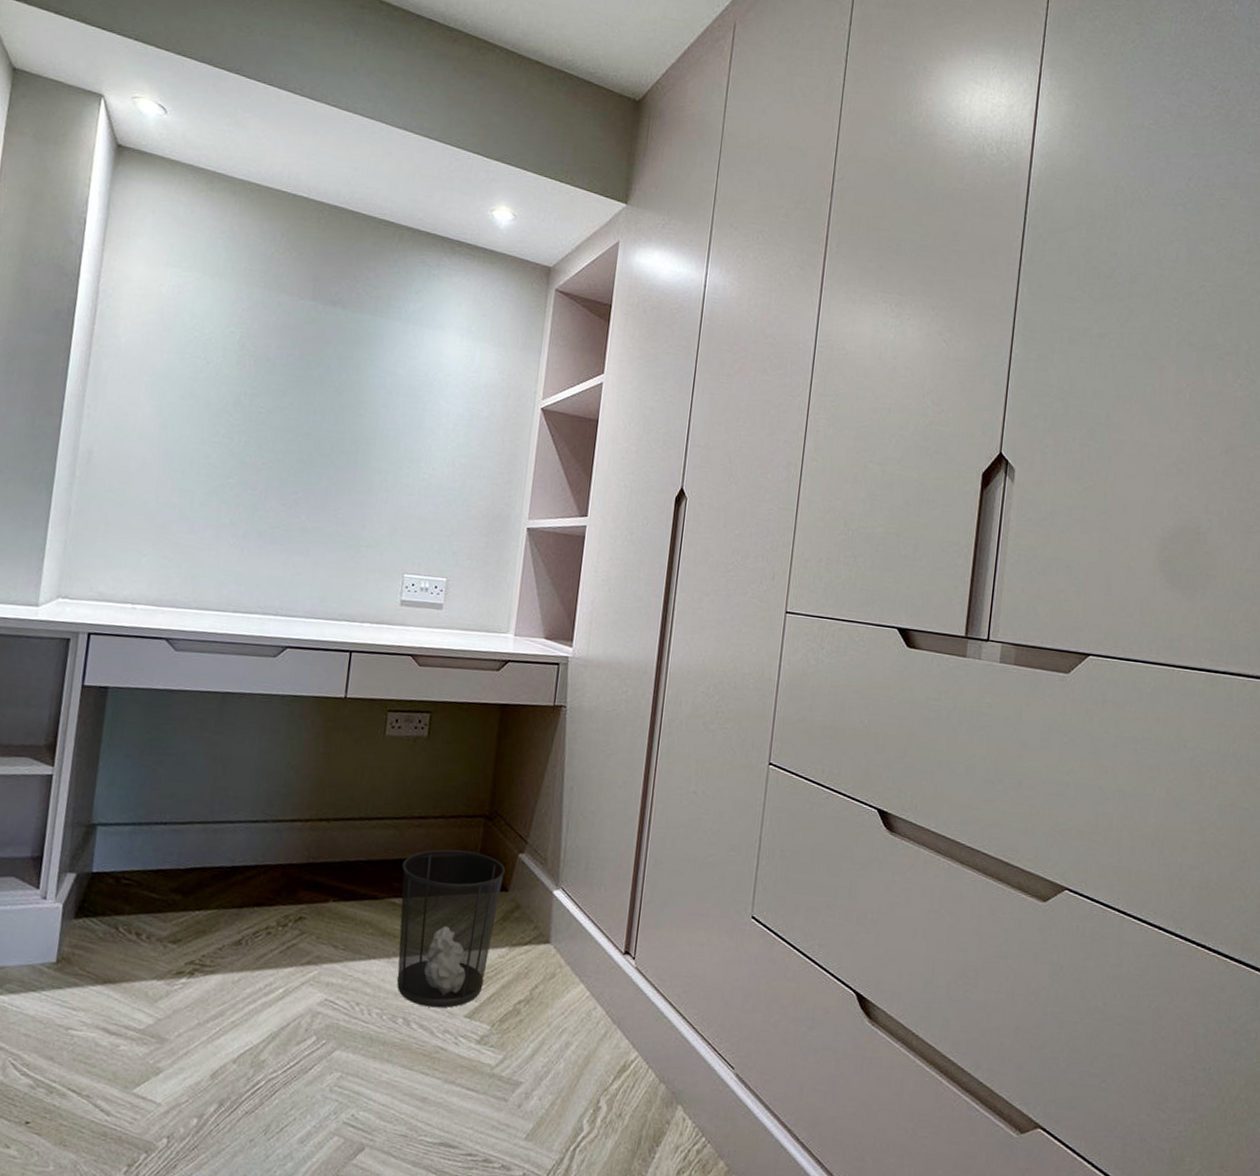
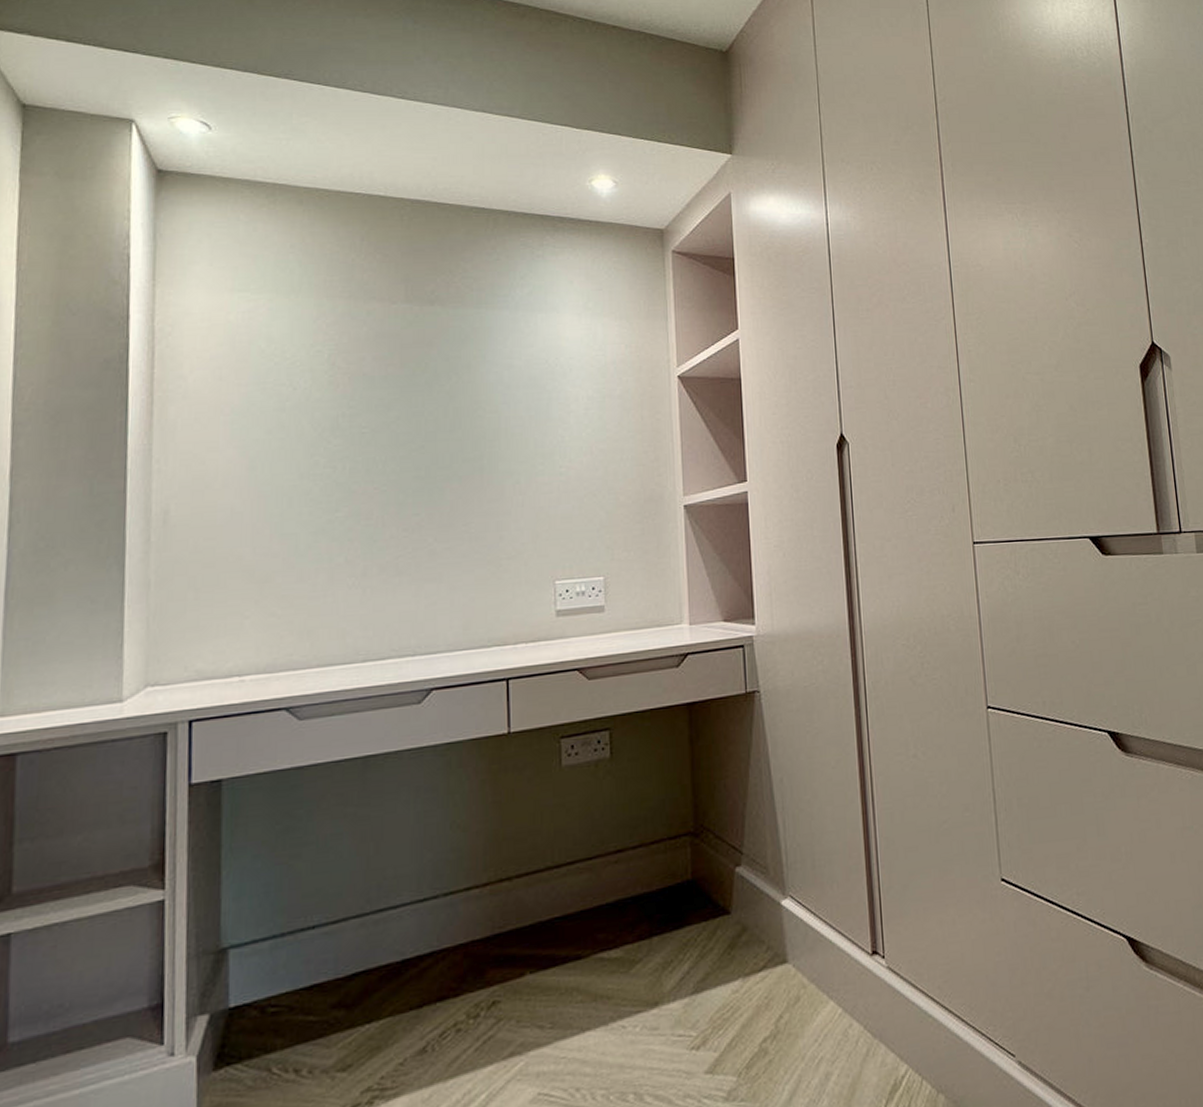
waste bin: present [396,849,506,1008] -> none [604,877,724,1073]

